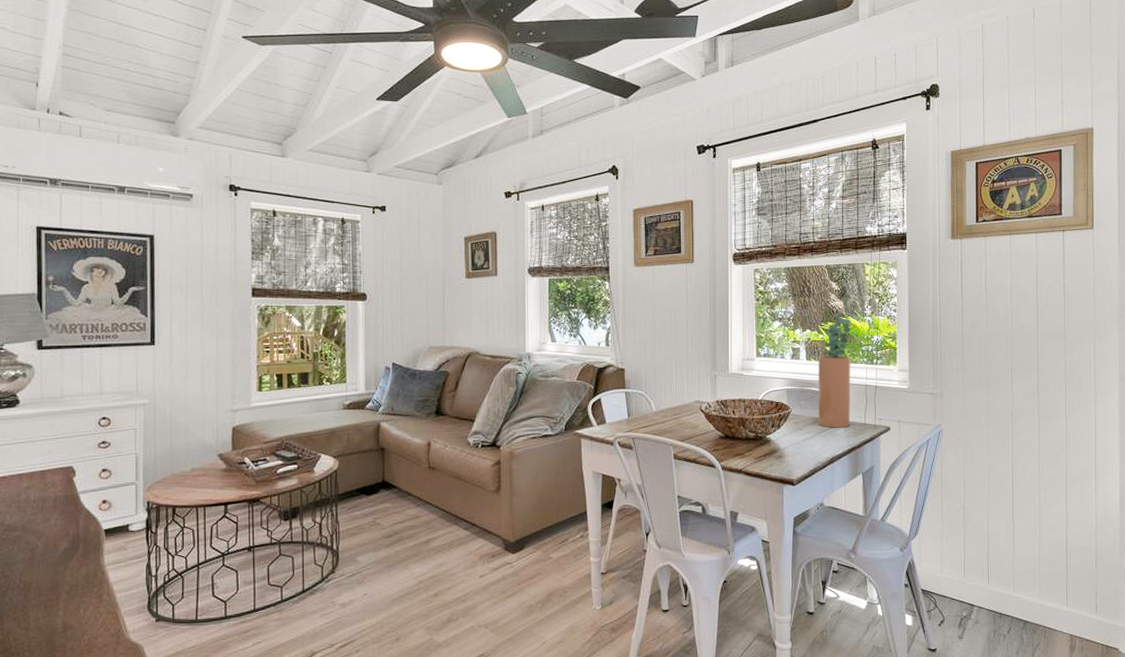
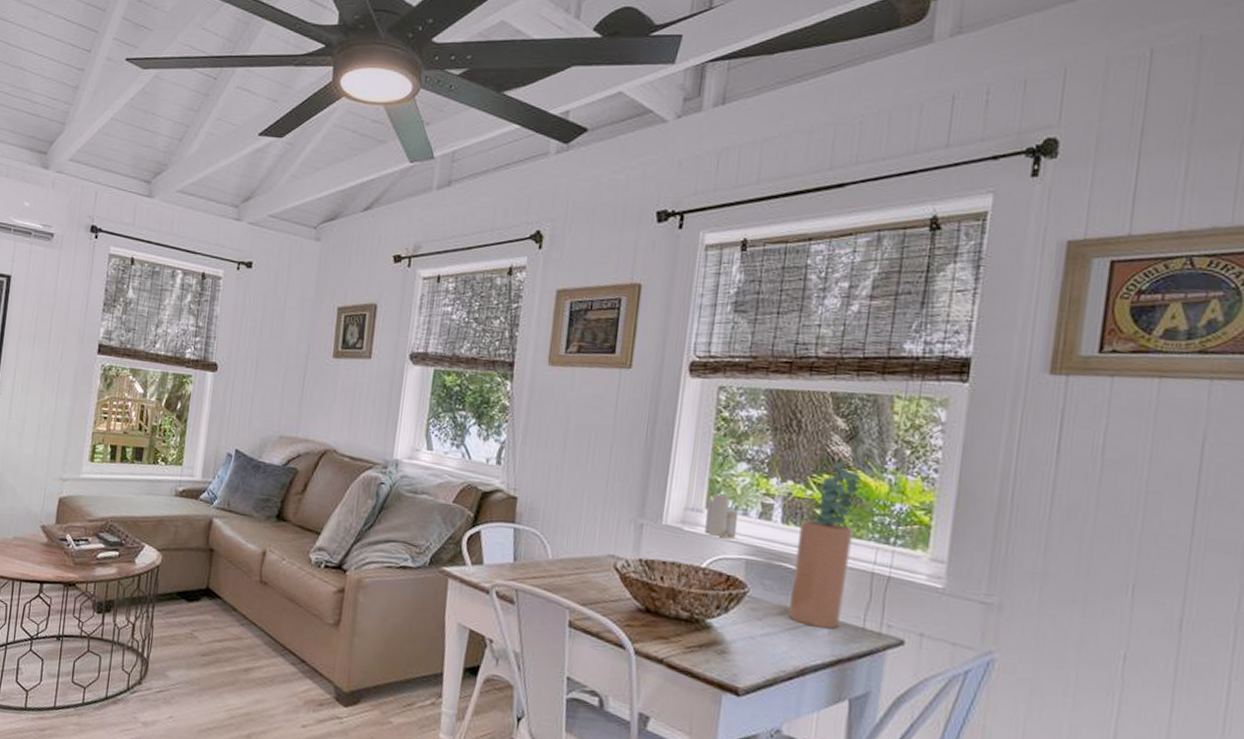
candle: none [756,346,779,377] -> present [705,493,739,540]

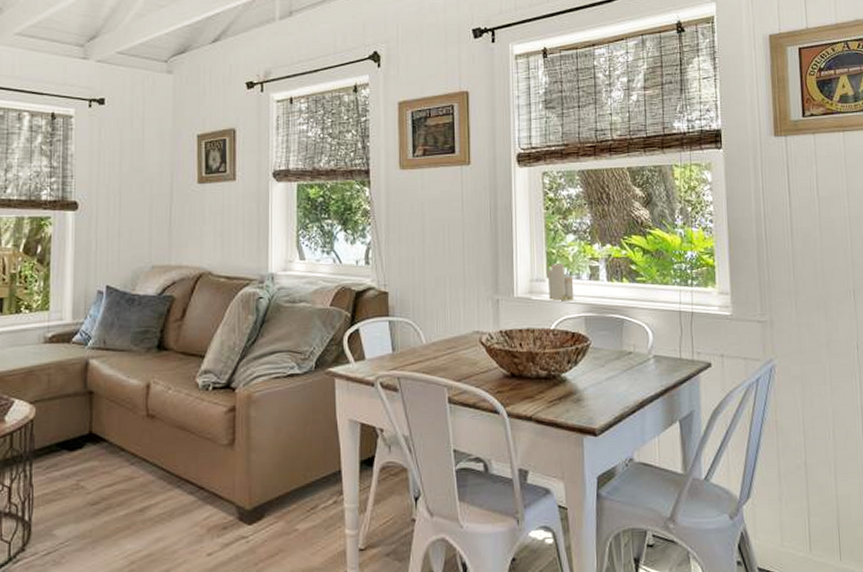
vase: present [788,452,861,630] -> none [621,216,663,365]

